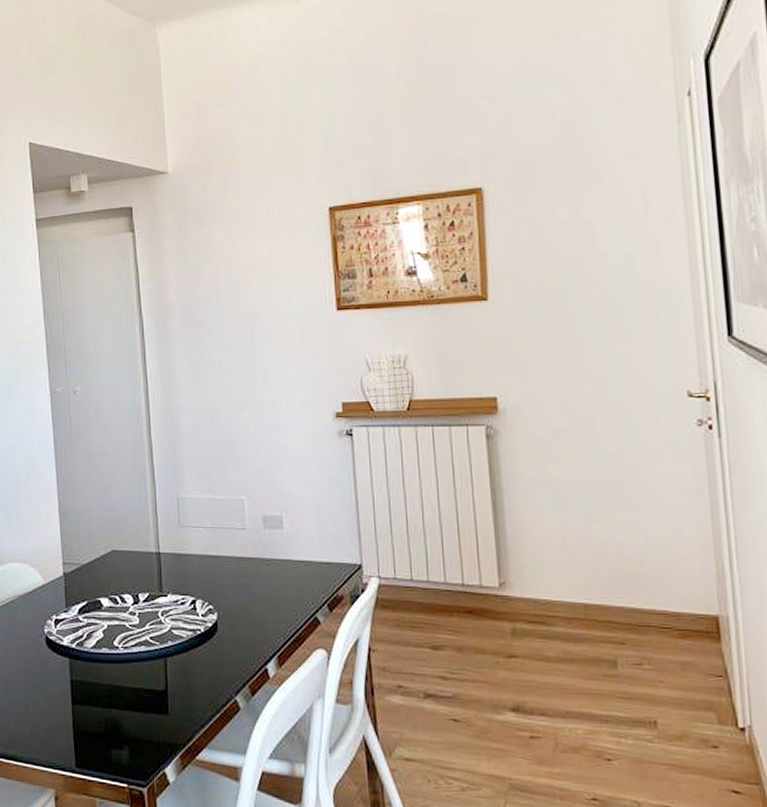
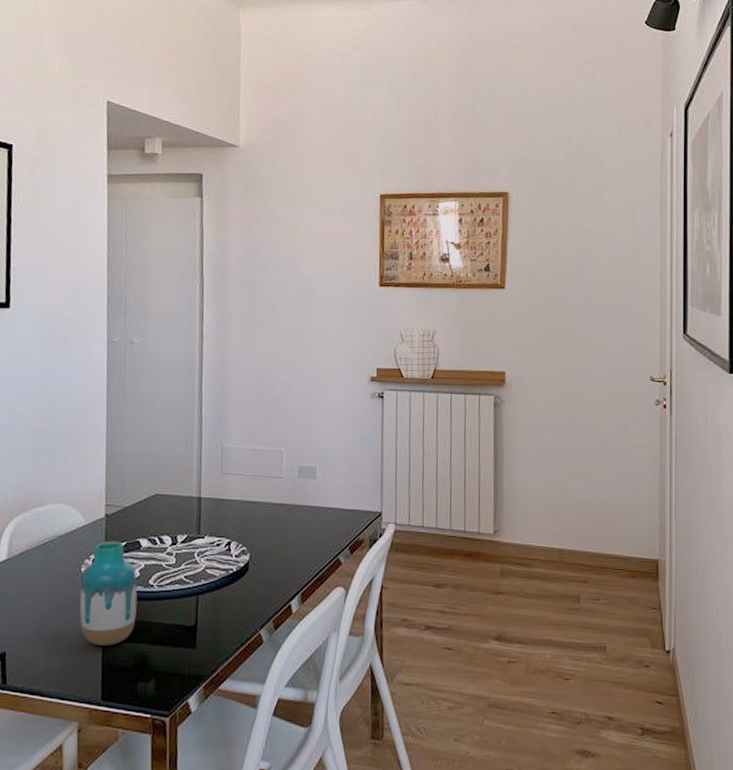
vase: none [45,600,104,710] -> present [79,541,138,645]

